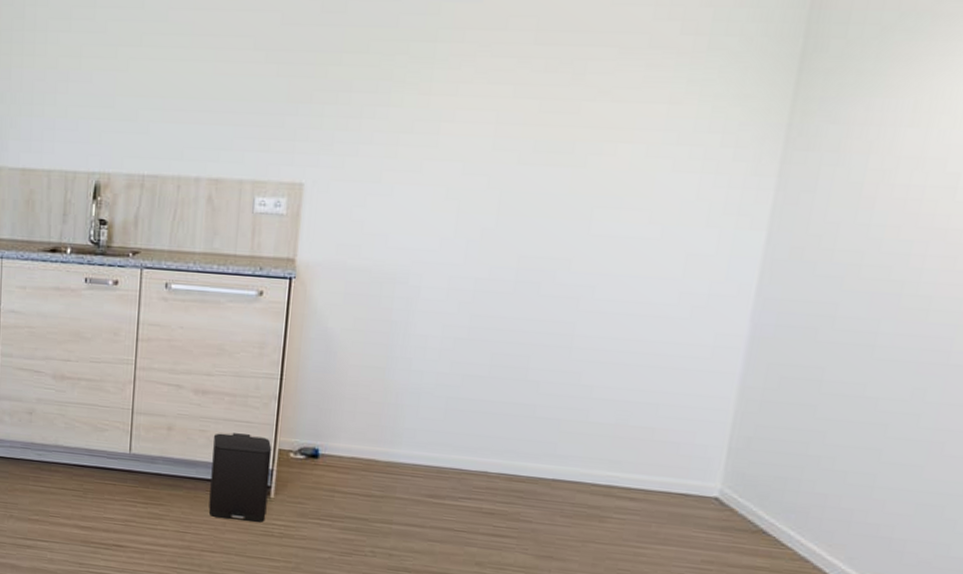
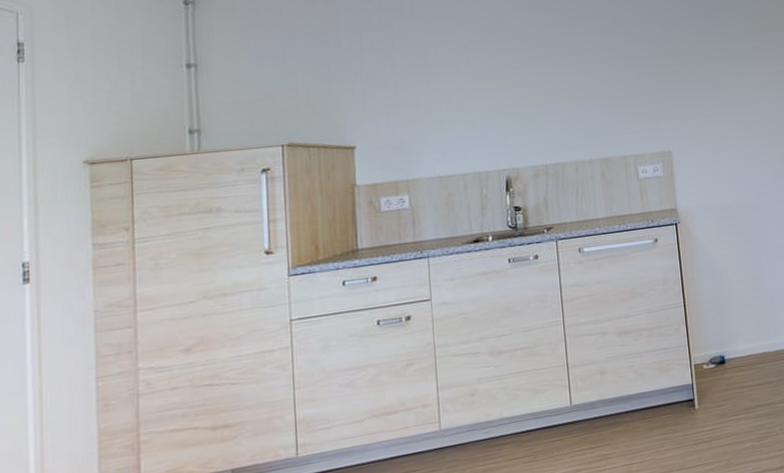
pedal bin: present [209,433,272,522] -> none [640,358,695,442]

